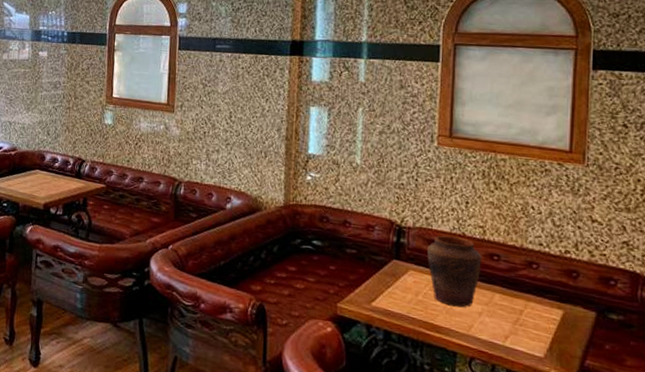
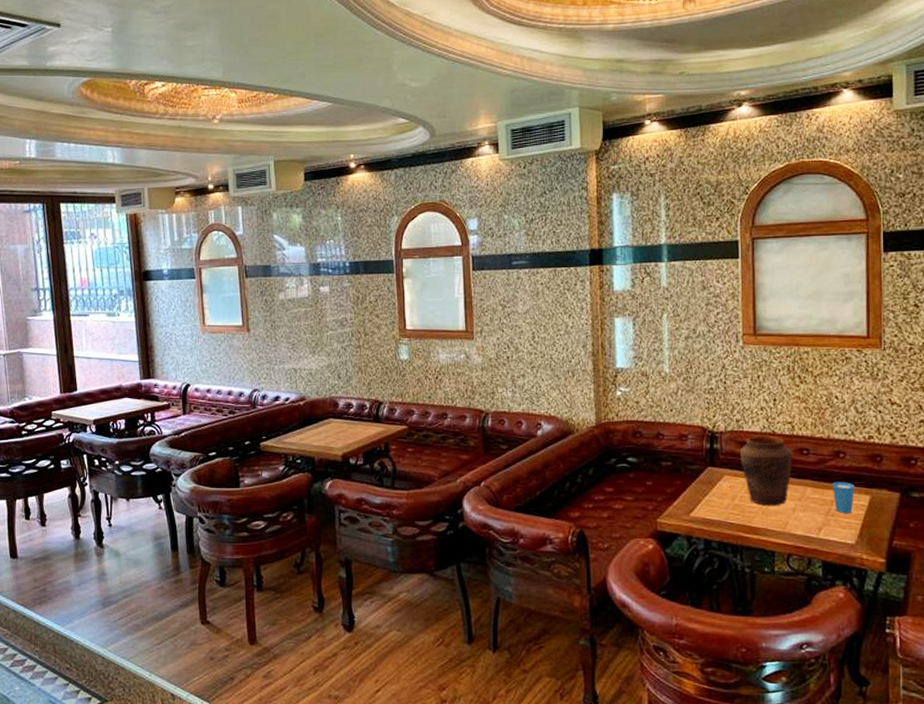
cup: none [522,291,547,326] -> present [832,482,855,514]

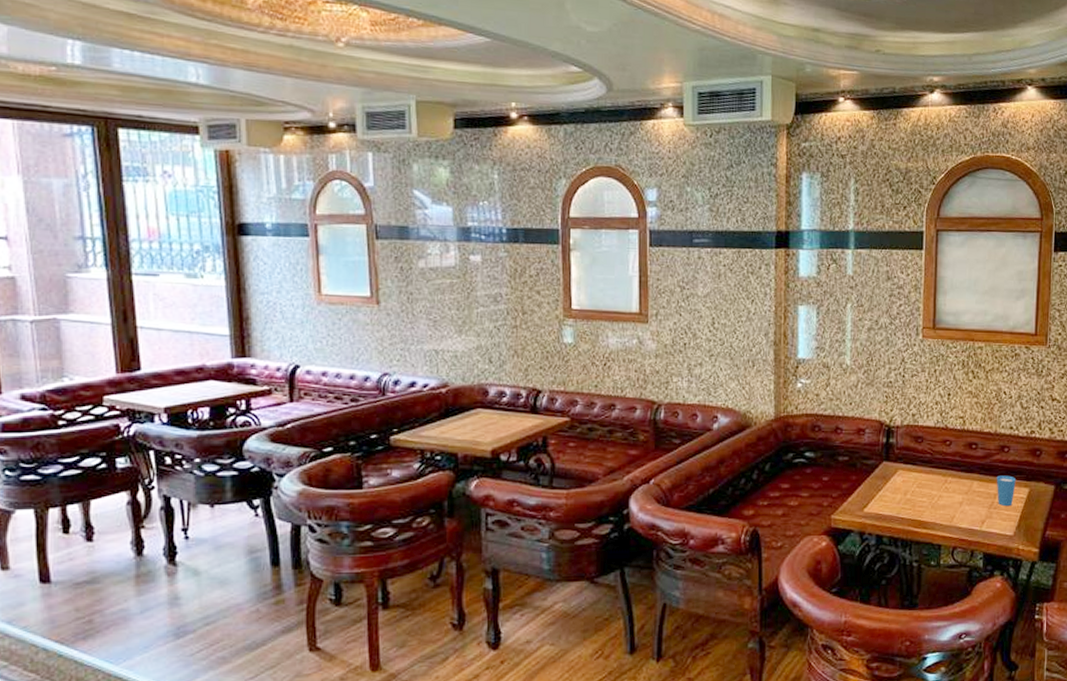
vase: present [740,436,793,506] -> none [914,430,963,500]

